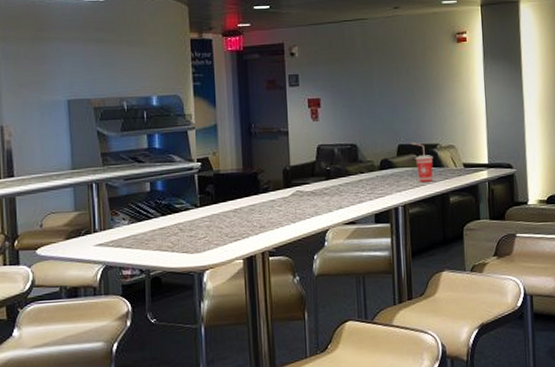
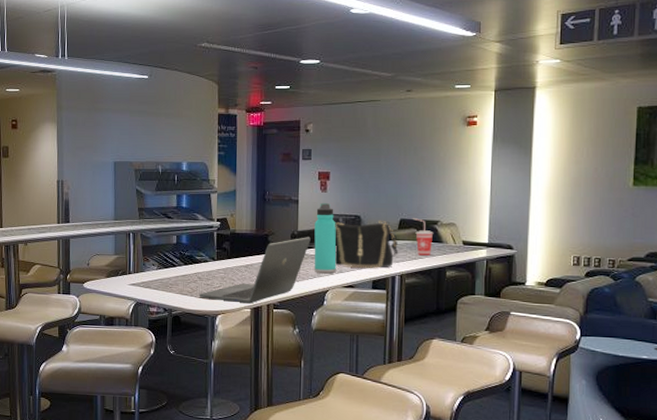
laptop: none [181,172,305,254] -> present [199,237,311,304]
thermos bottle: none [308,132,335,212] -> present [314,202,337,274]
handbag: none [330,147,400,203] -> present [334,220,399,269]

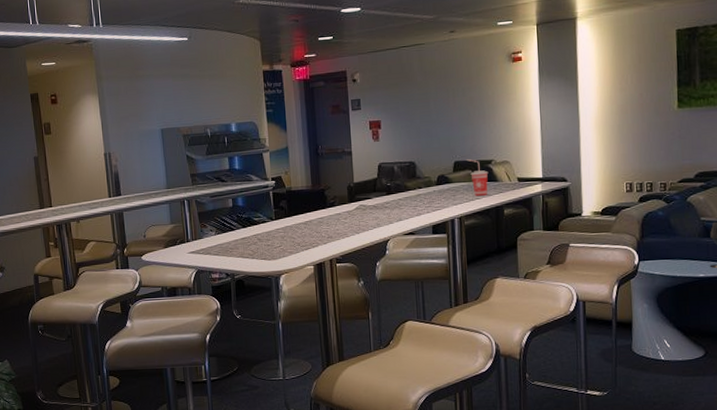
laptop: present [199,237,311,304] -> none [260,188,368,261]
thermos bottle: present [314,202,337,274] -> none [370,151,396,224]
handbag: present [334,220,399,269] -> none [390,164,456,215]

